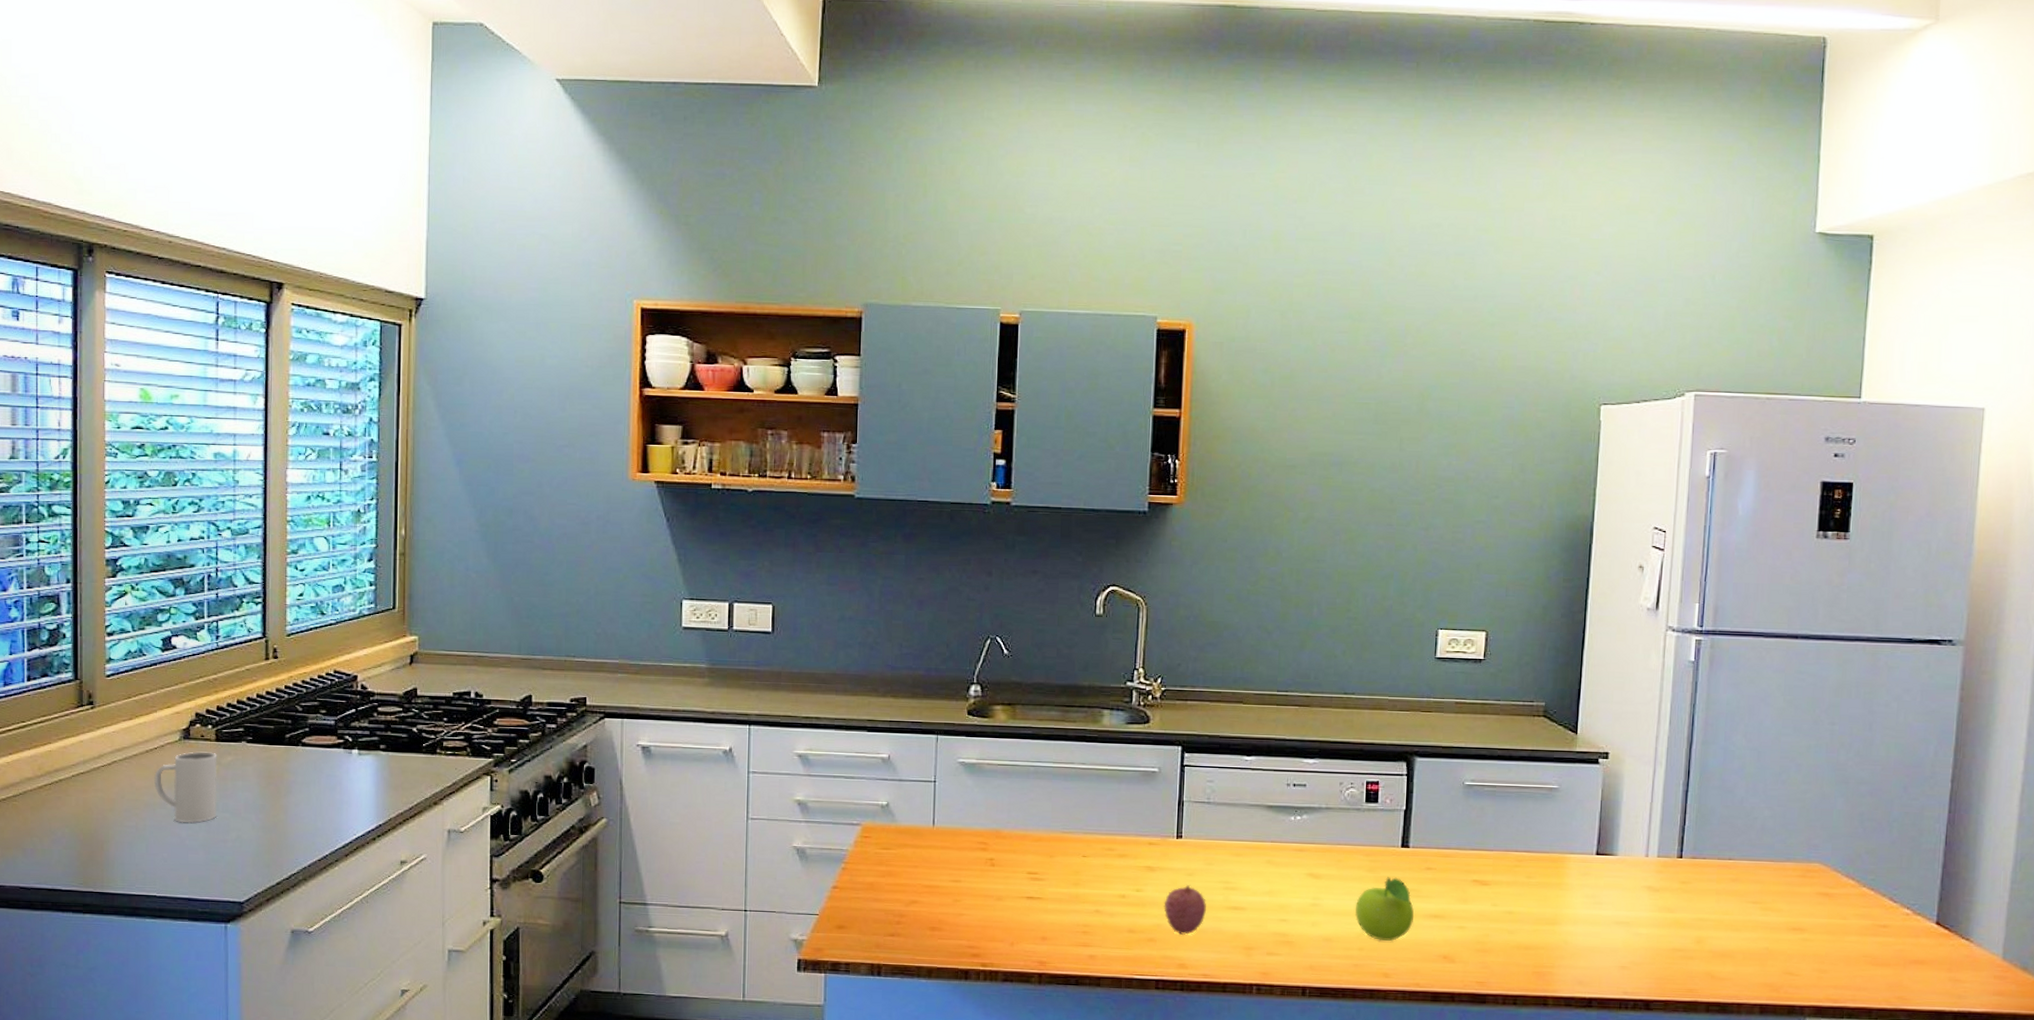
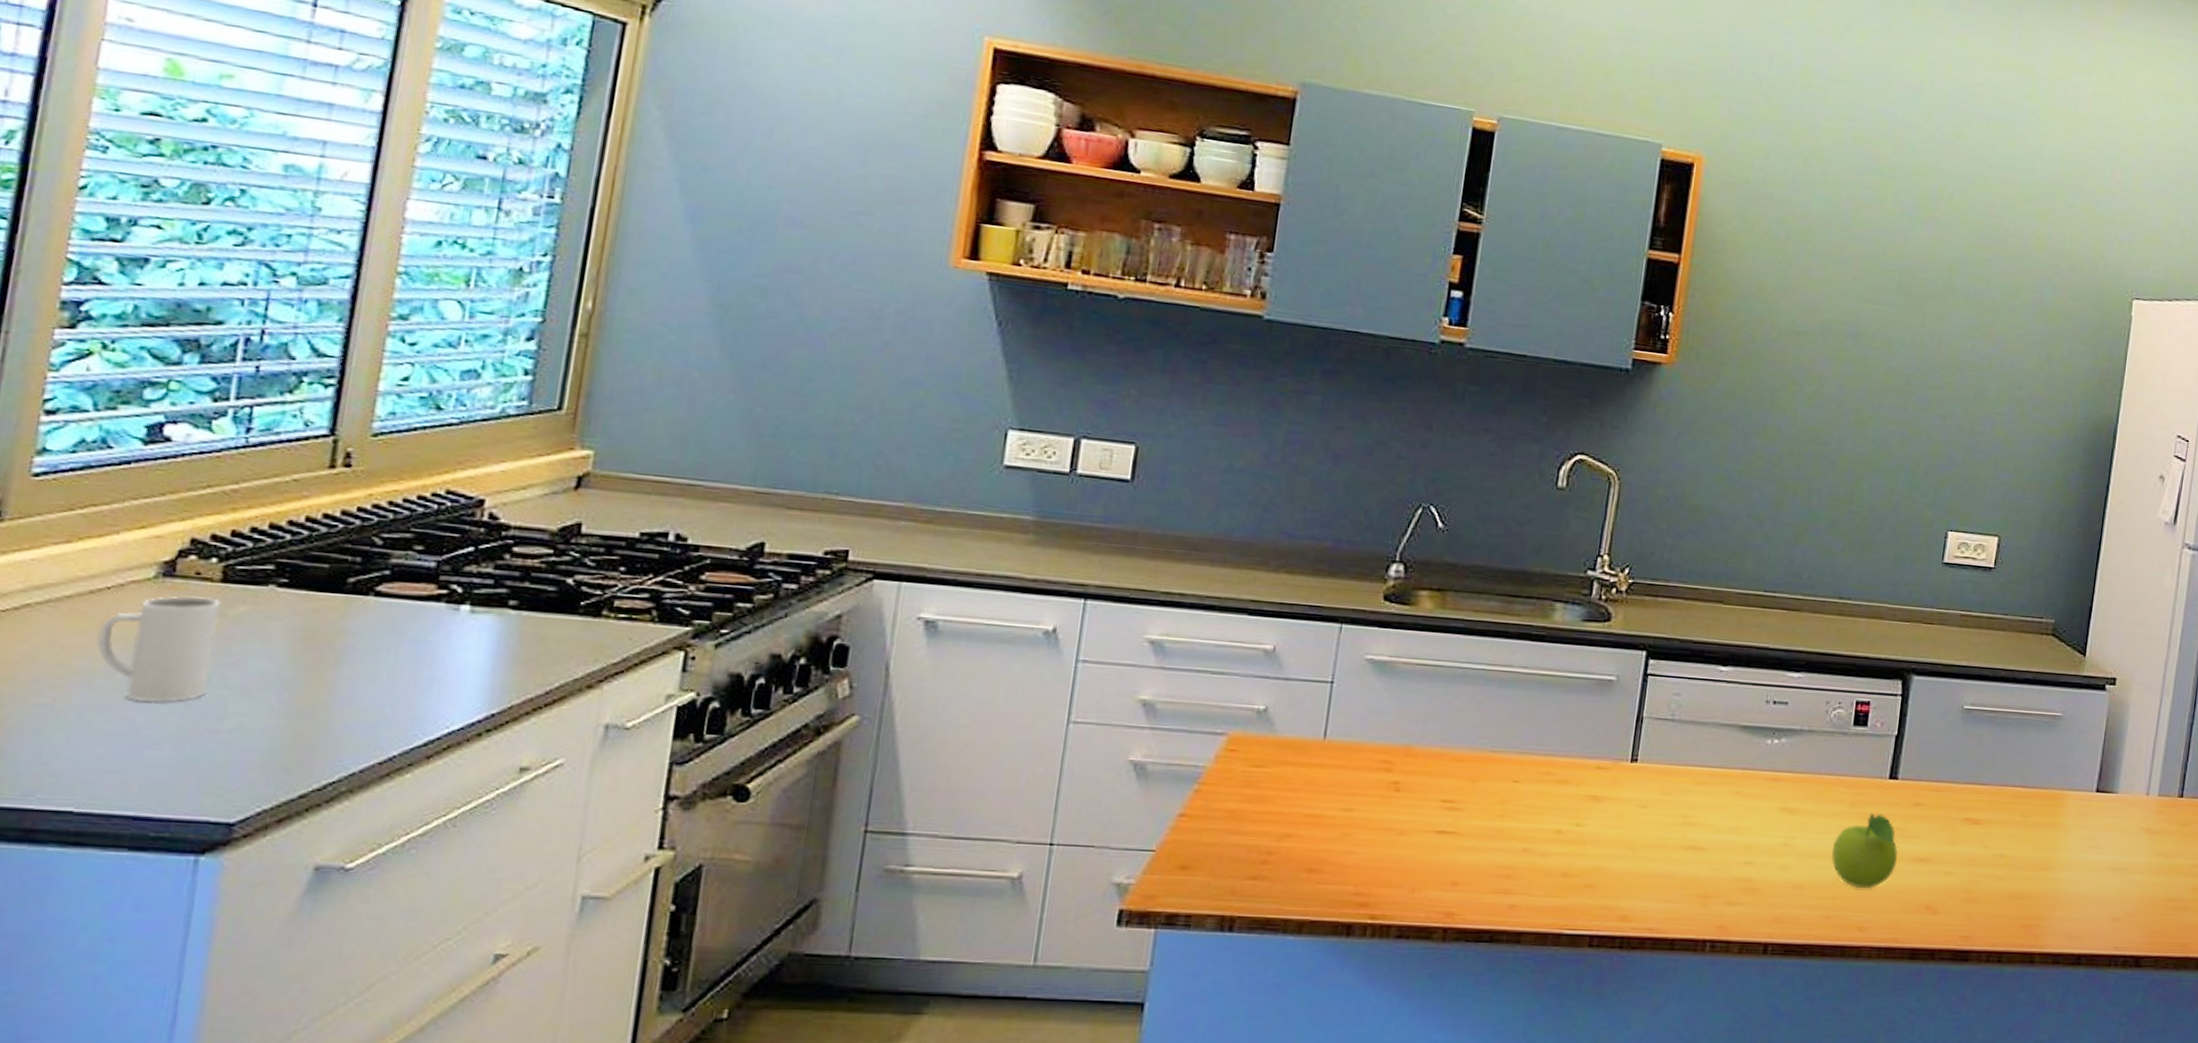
fruit: present [1164,885,1206,935] -> none [1607,819,1660,880]

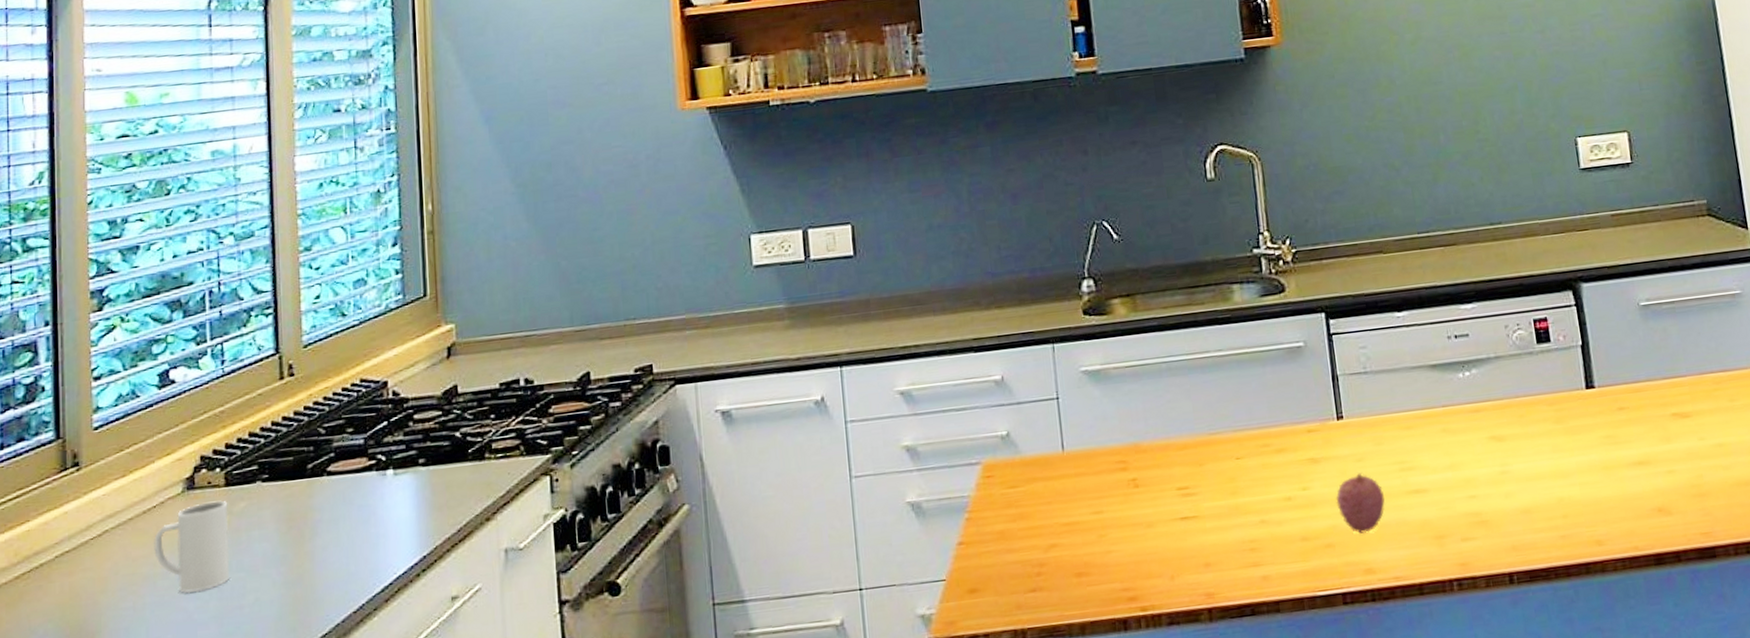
fruit: none [1607,819,1660,880] -> present [1336,473,1385,534]
fruit: present [1832,813,1898,888] -> none [1549,425,1617,502]

